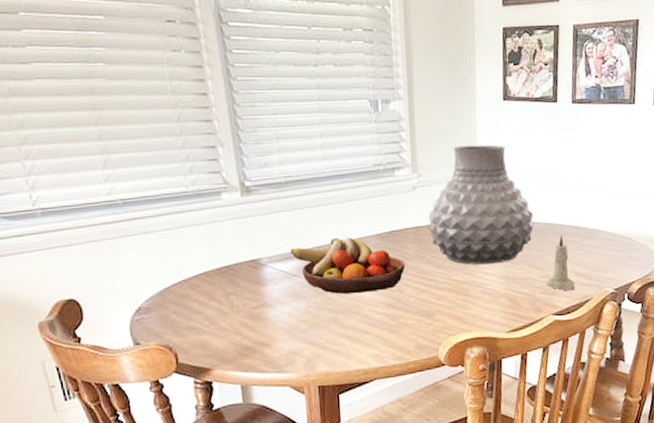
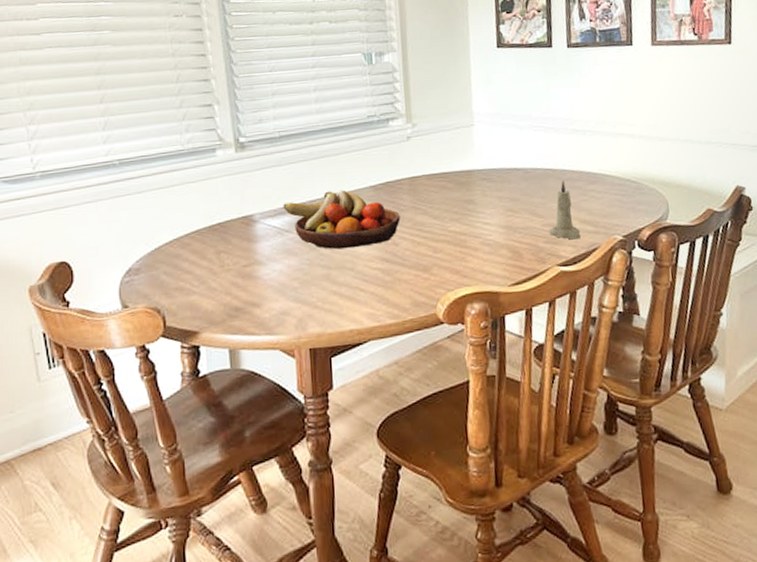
vase: present [428,144,535,265] -> none [423,91,534,215]

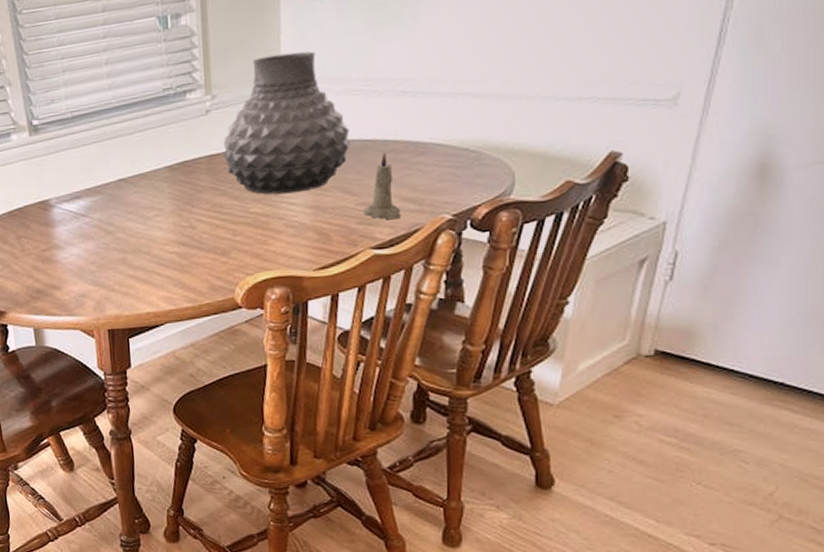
fruit bowl: present [283,190,401,250] -> none [78,171,198,234]
vase: none [423,91,534,215] -> present [223,51,350,194]

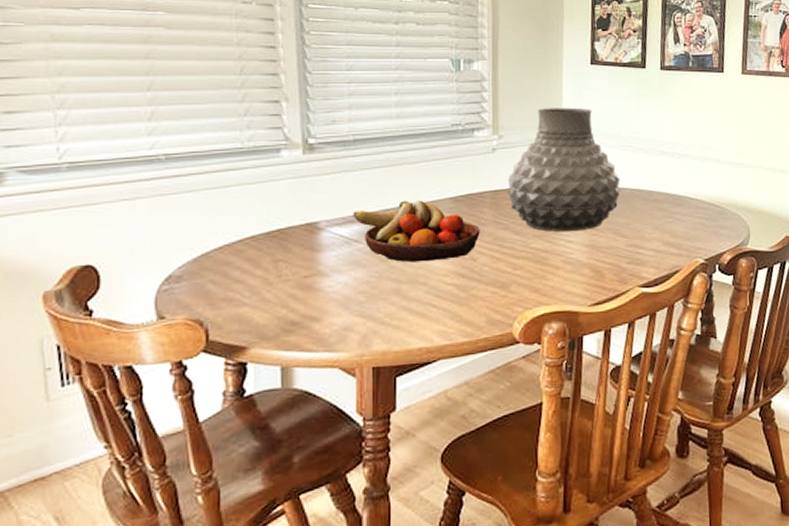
fruit bowl: none [78,171,198,234] -> present [353,200,480,263]
candle: present [363,153,402,219] -> none [632,201,664,261]

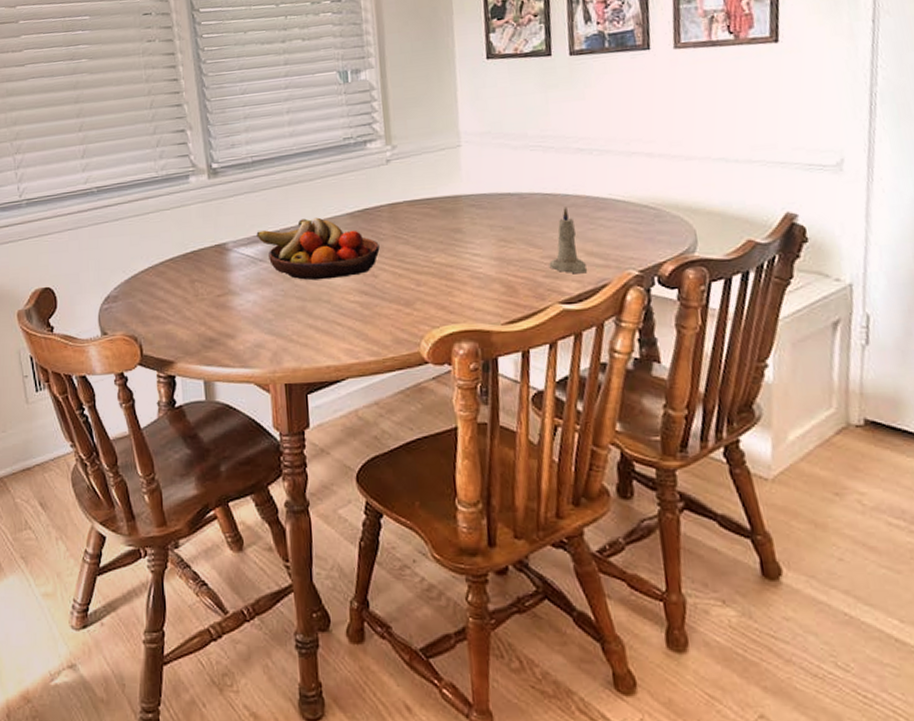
vase: present [507,107,621,232] -> none [405,108,531,245]
candle: none [632,201,664,261] -> present [549,207,588,274]

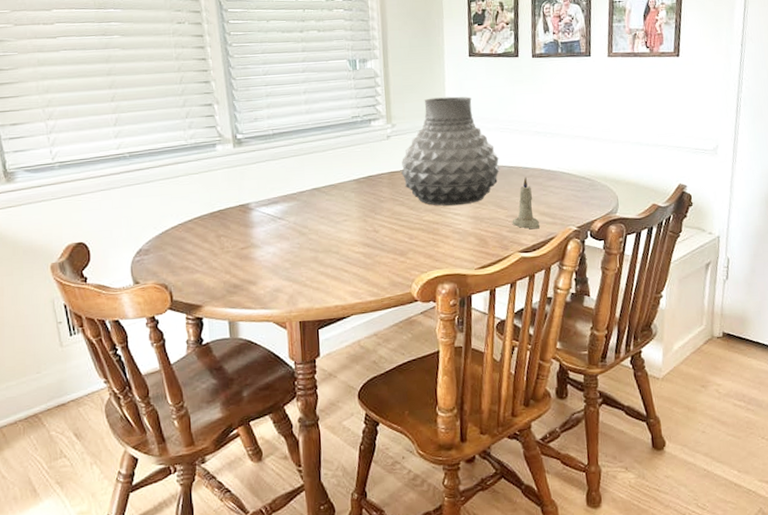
fruit bowl: present [256,217,380,281] -> none [276,182,380,235]
vase: none [405,108,531,245] -> present [401,96,500,206]

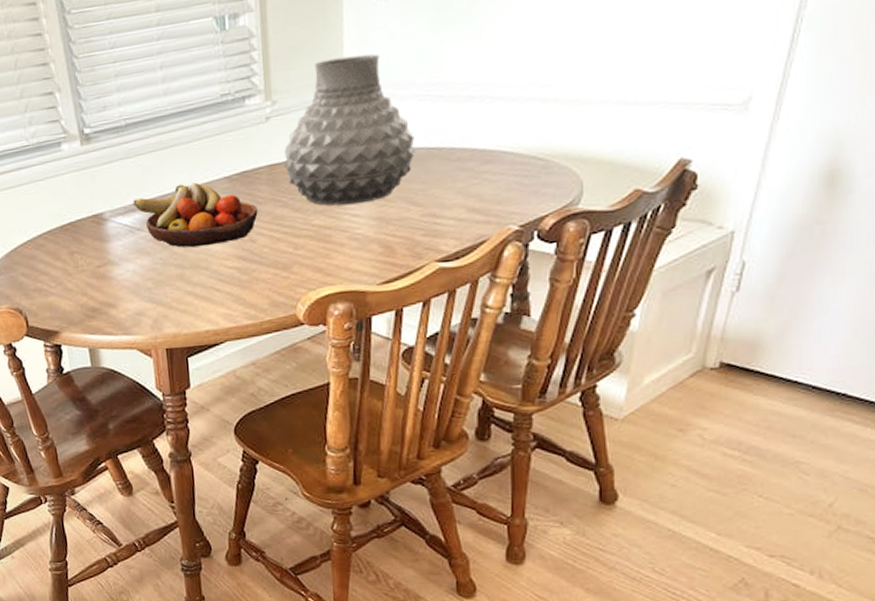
fruit bowl: none [276,182,380,235] -> present [133,182,258,248]
candle: present [512,177,541,229] -> none [428,161,468,231]

